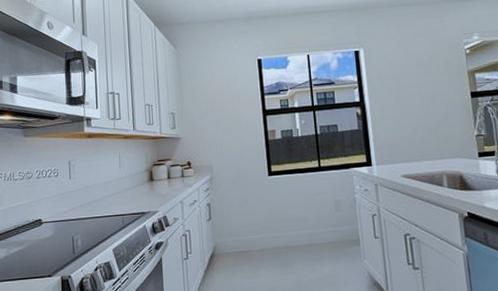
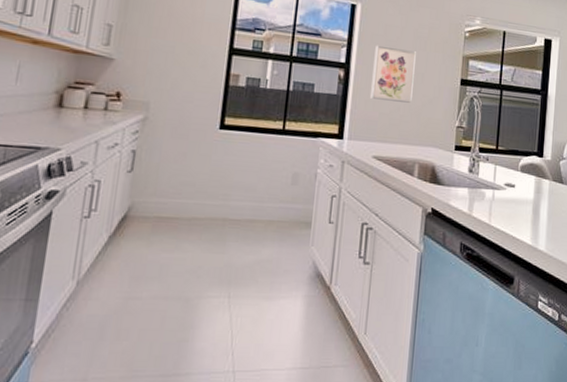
wall art: none [384,77,427,127] -> present [371,45,416,104]

